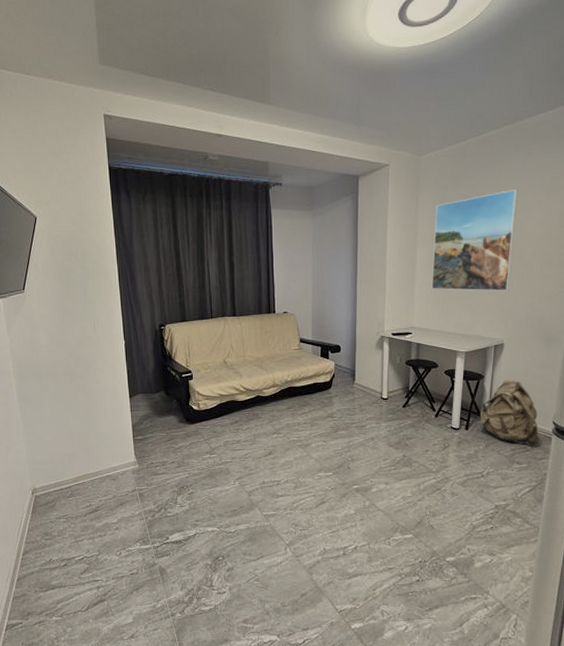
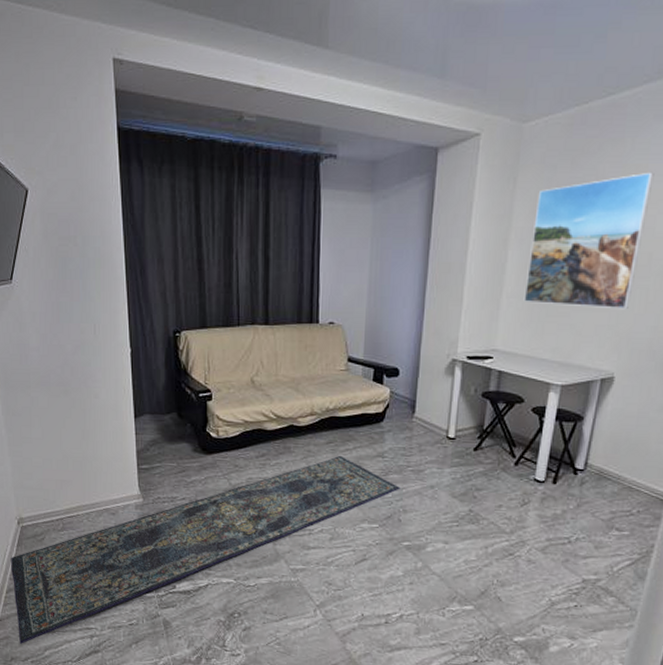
rug: none [25,418,348,600] -> present [10,455,400,644]
backpack: present [480,378,539,447] -> none [572,422,650,510]

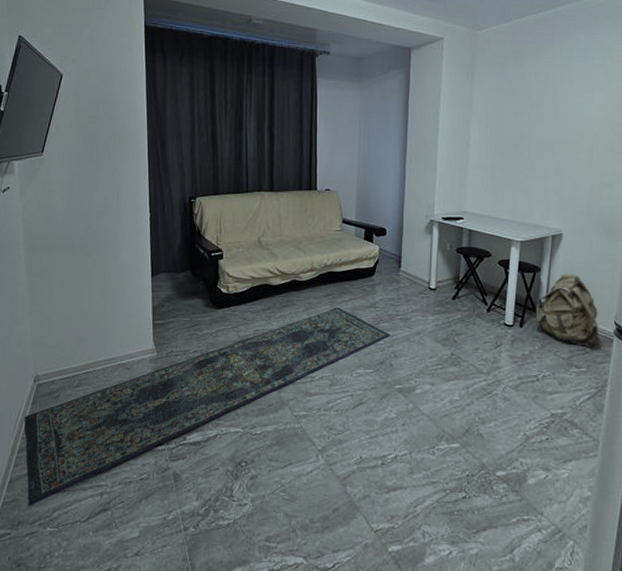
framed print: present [523,172,654,308] -> none [485,70,579,177]
backpack: none [572,422,650,510] -> present [535,272,599,349]

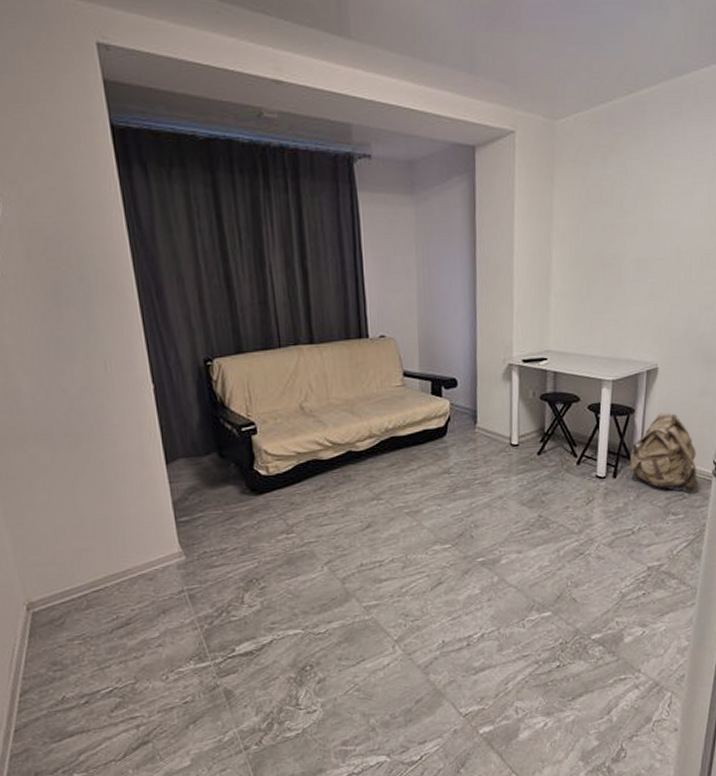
rug: present [24,306,391,506] -> none [21,477,469,754]

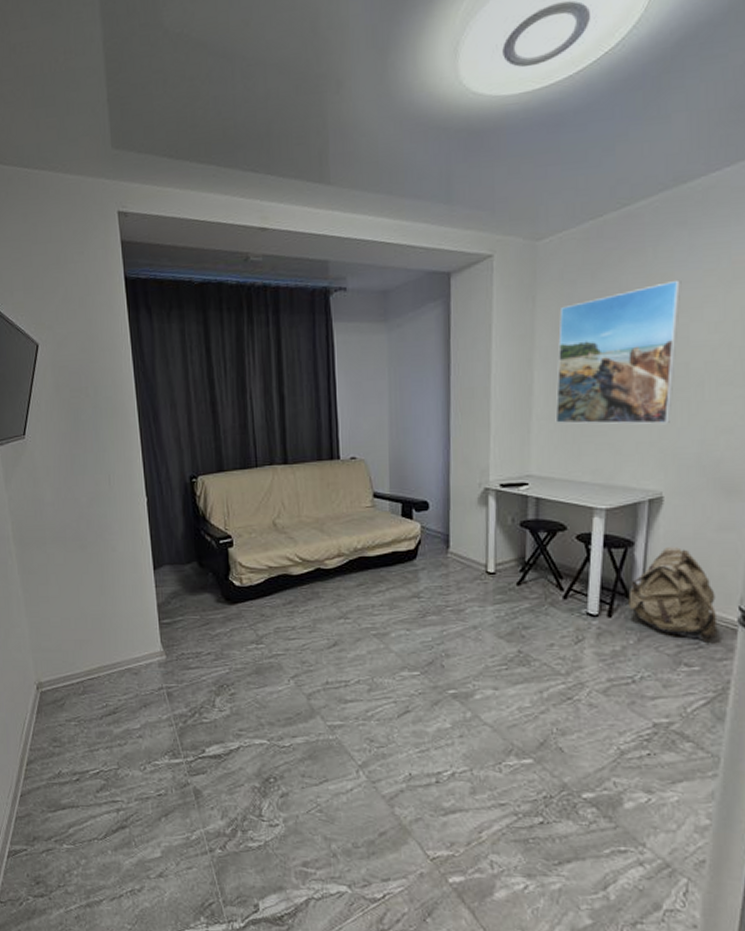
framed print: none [570,167,676,302] -> present [555,279,682,424]

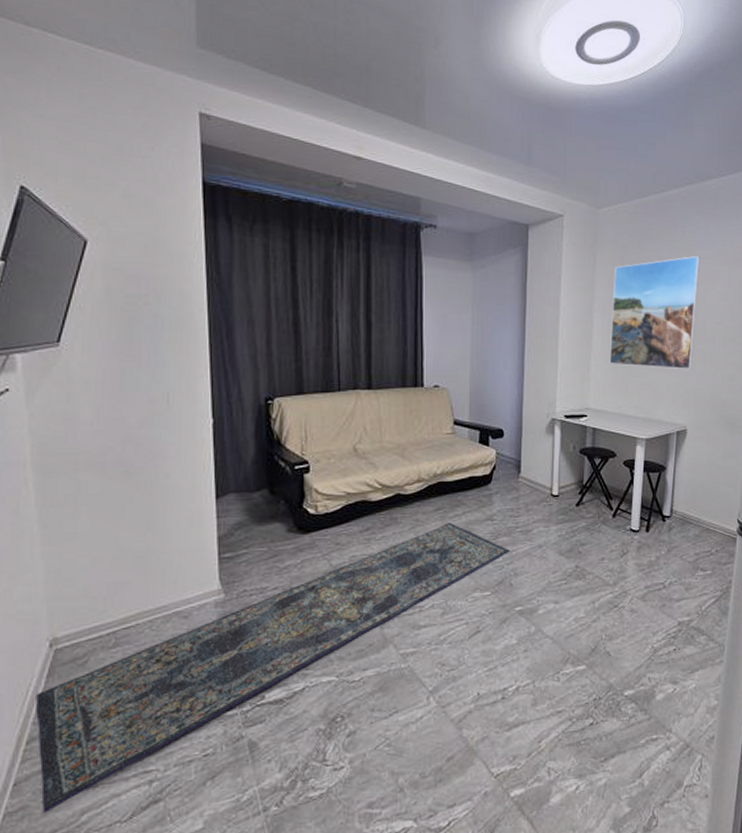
rug: none [29,598,440,822] -> present [35,522,510,813]
backpack: present [628,546,718,642] -> none [661,470,723,550]

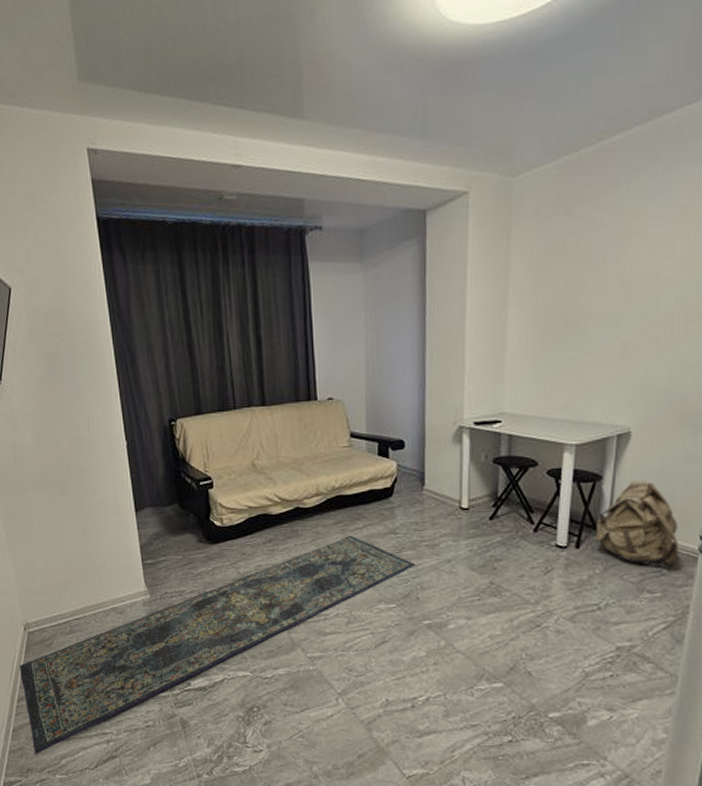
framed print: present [609,255,701,369] -> none [528,215,654,362]
backpack: none [661,470,723,550] -> present [596,479,679,570]

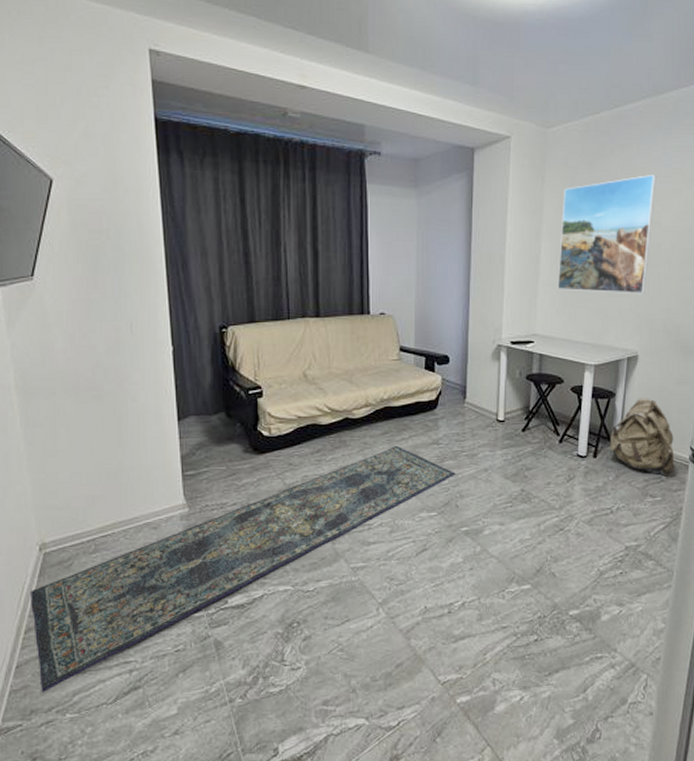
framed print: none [528,215,654,362] -> present [557,174,657,293]

